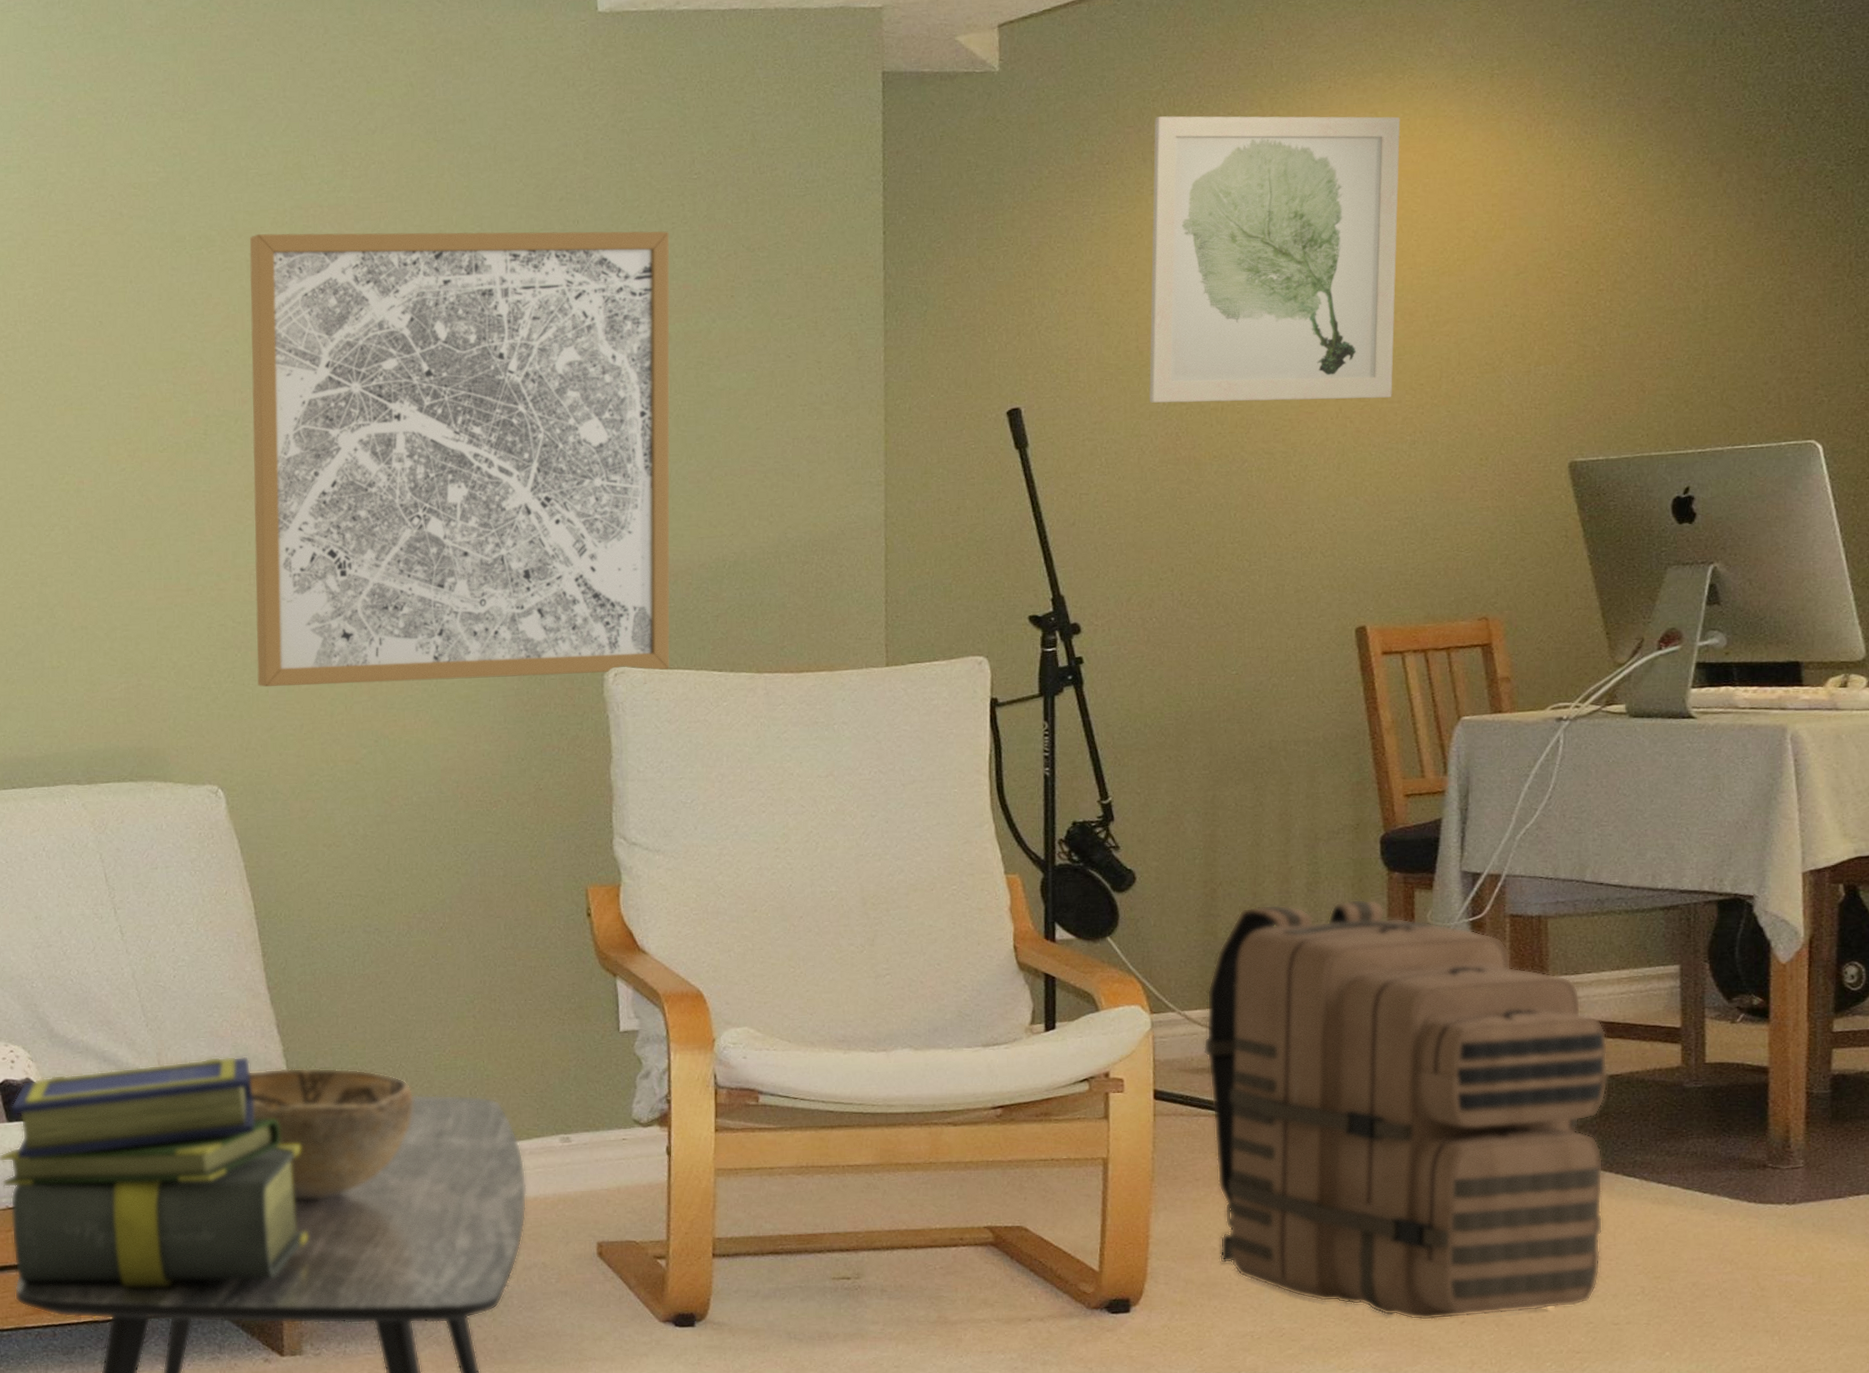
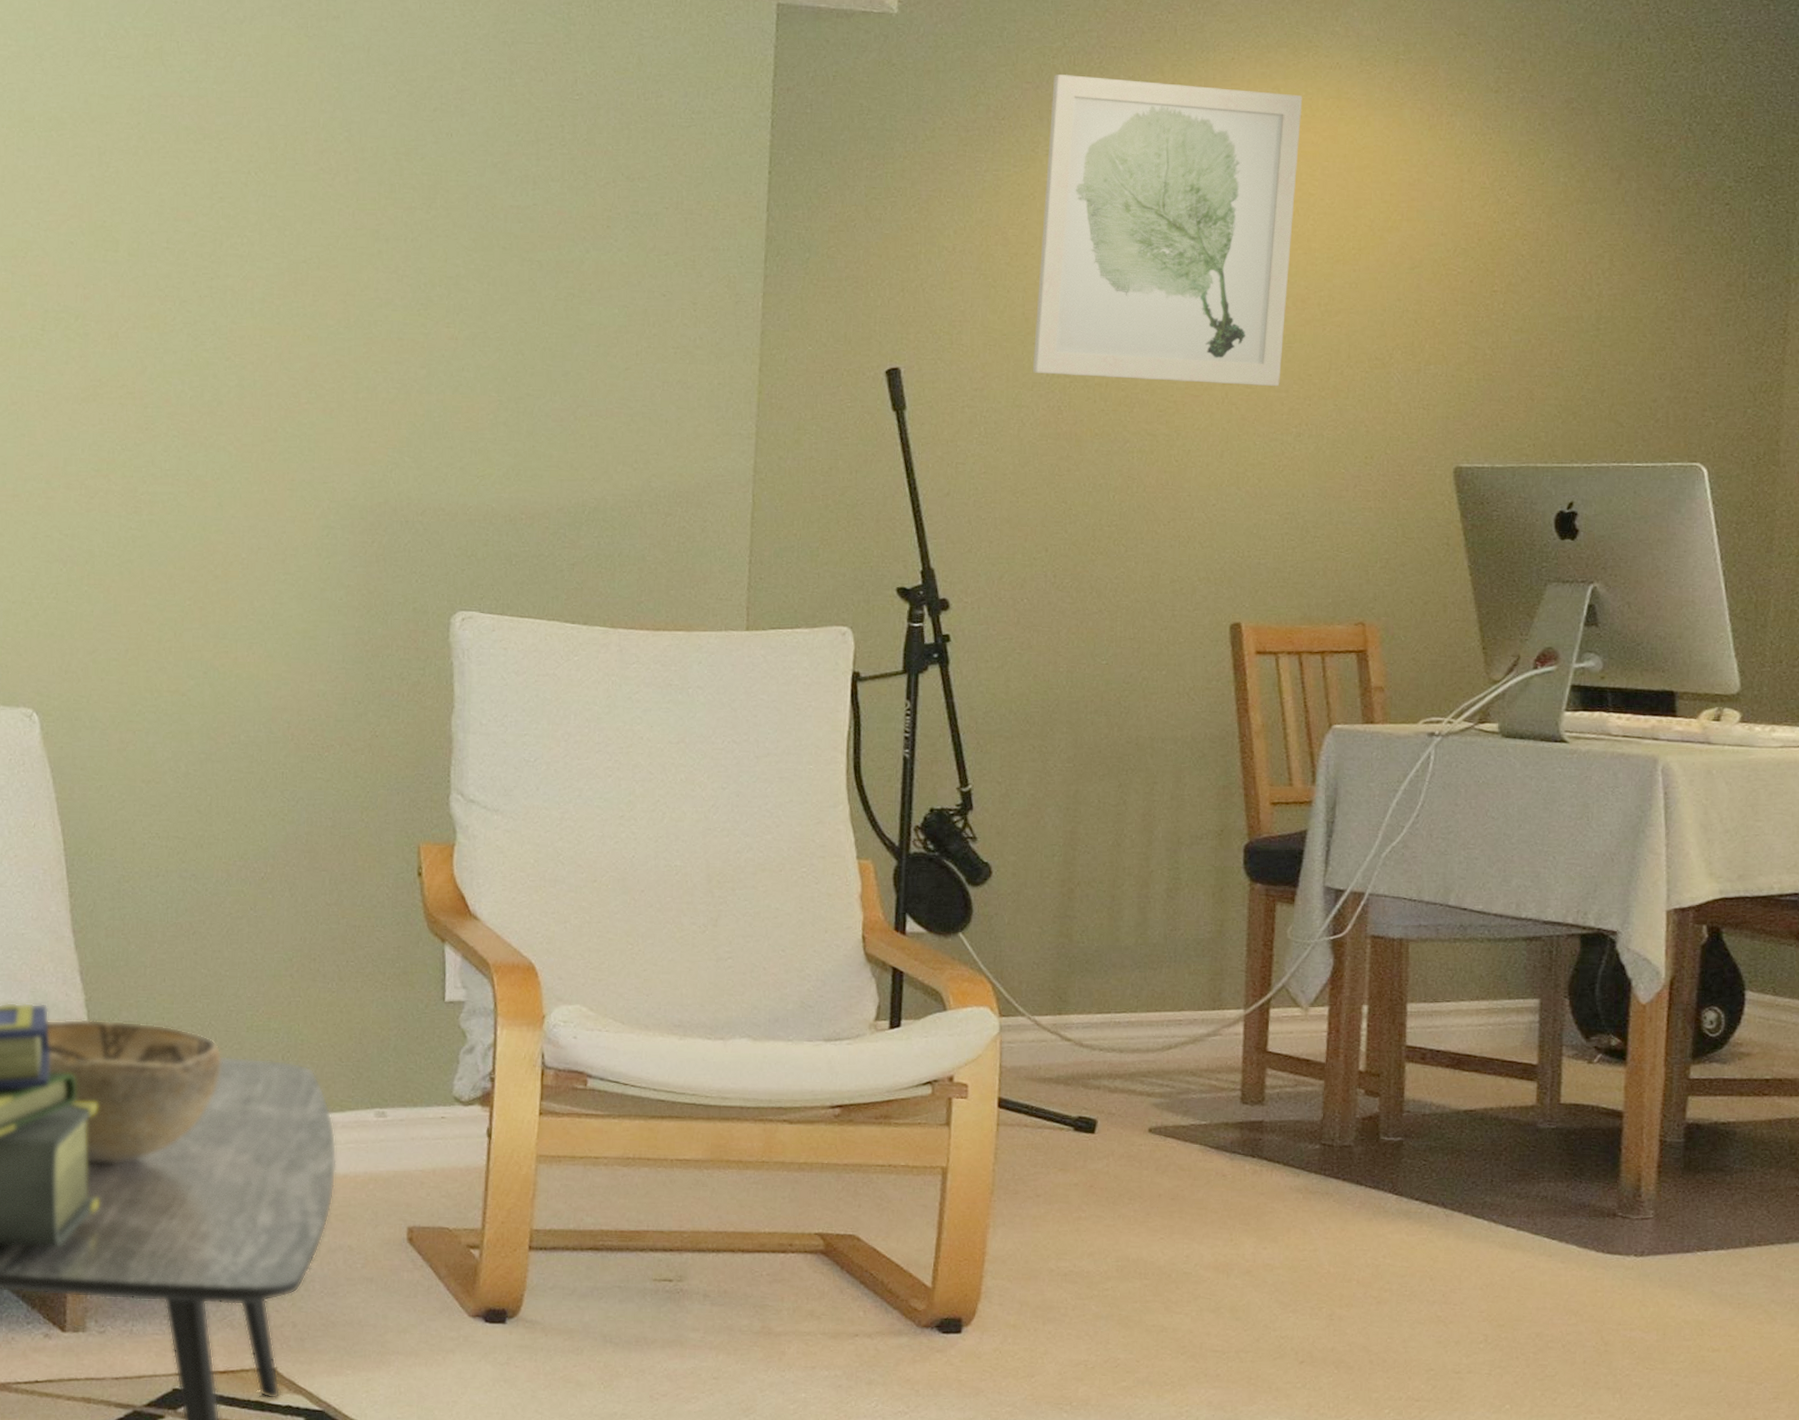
wall art: present [249,230,670,687] -> none [81,121,546,617]
backpack: present [1203,899,1609,1321] -> none [1052,909,1464,1359]

